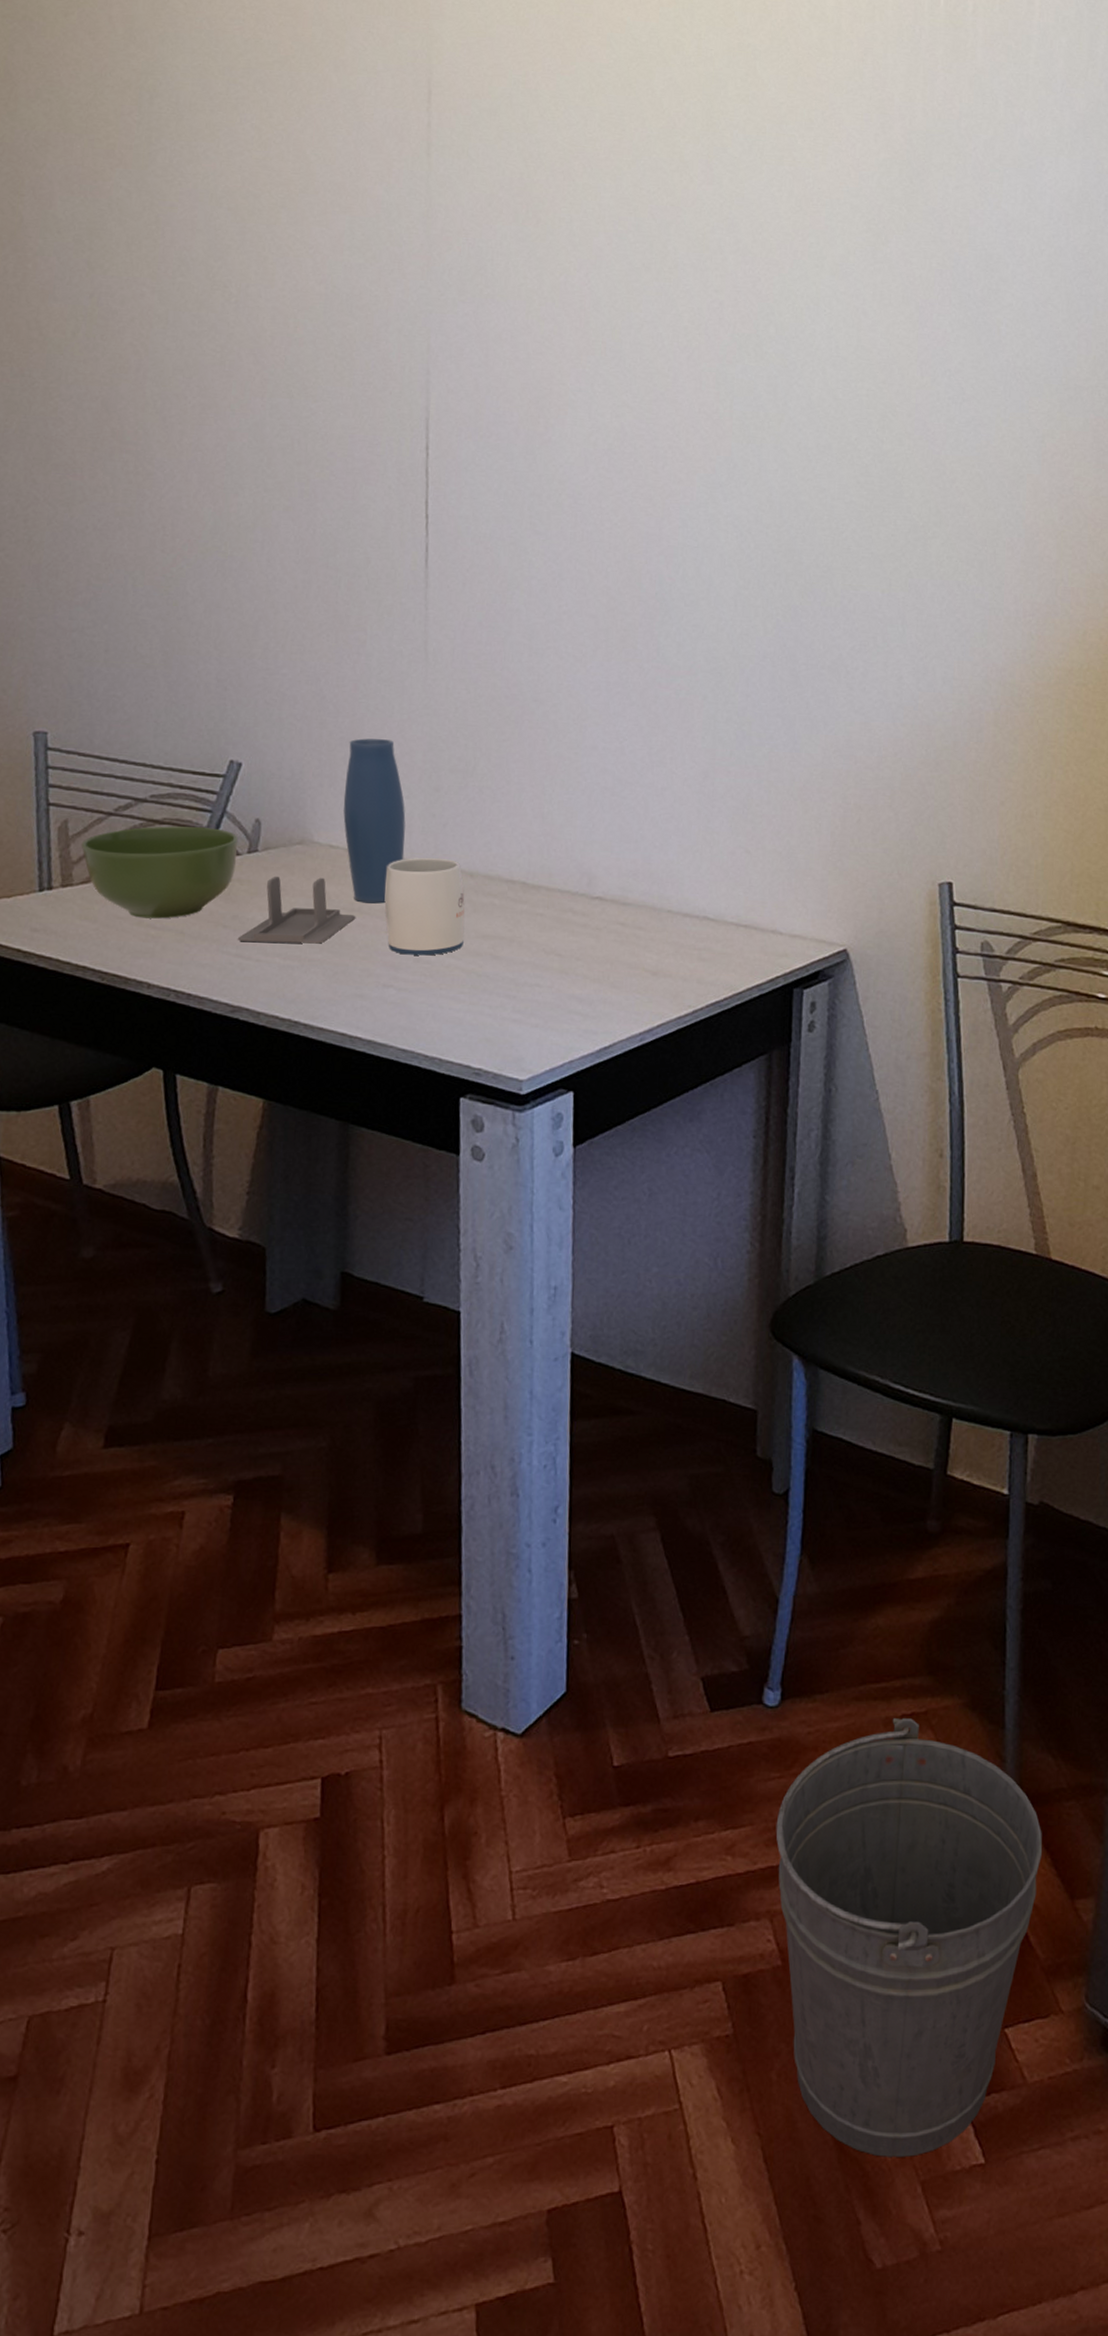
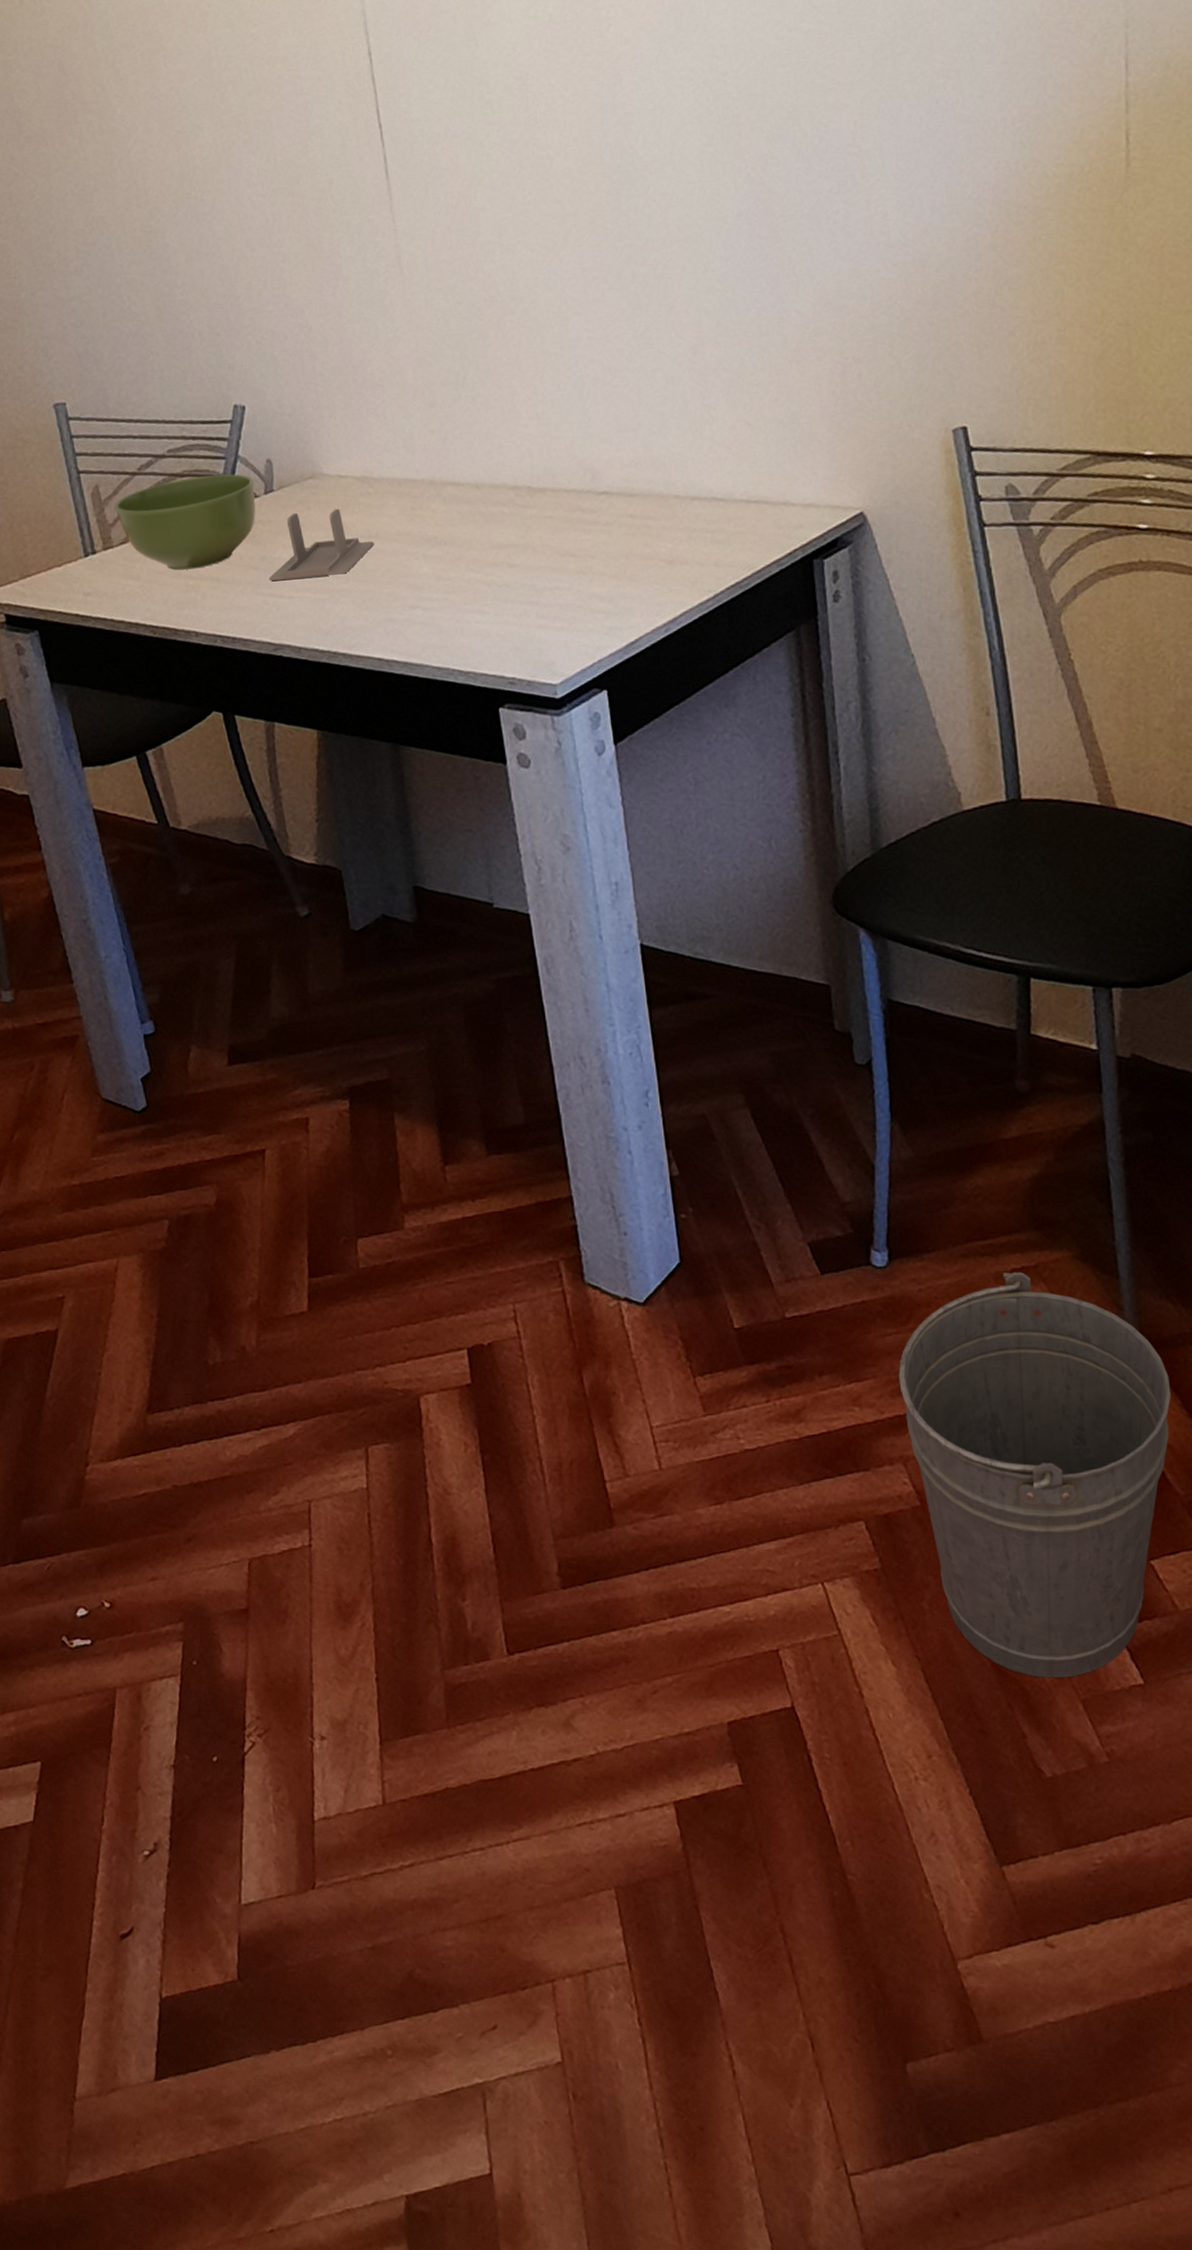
vase: present [343,738,406,904] -> none [341,361,411,529]
mug: present [384,857,465,956] -> none [396,473,480,574]

